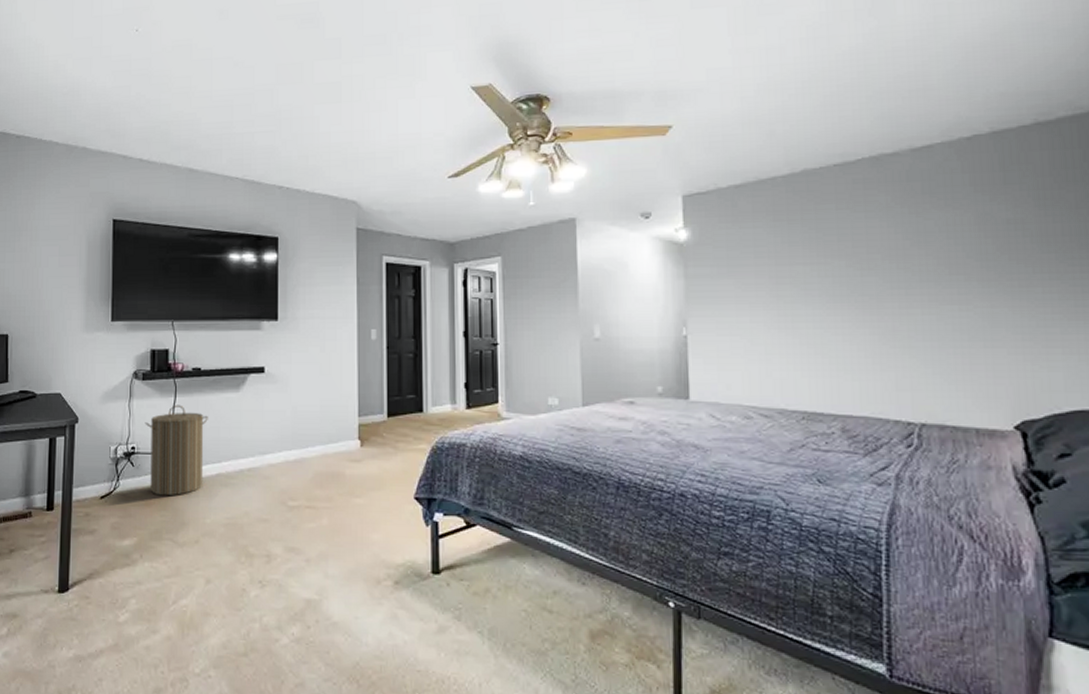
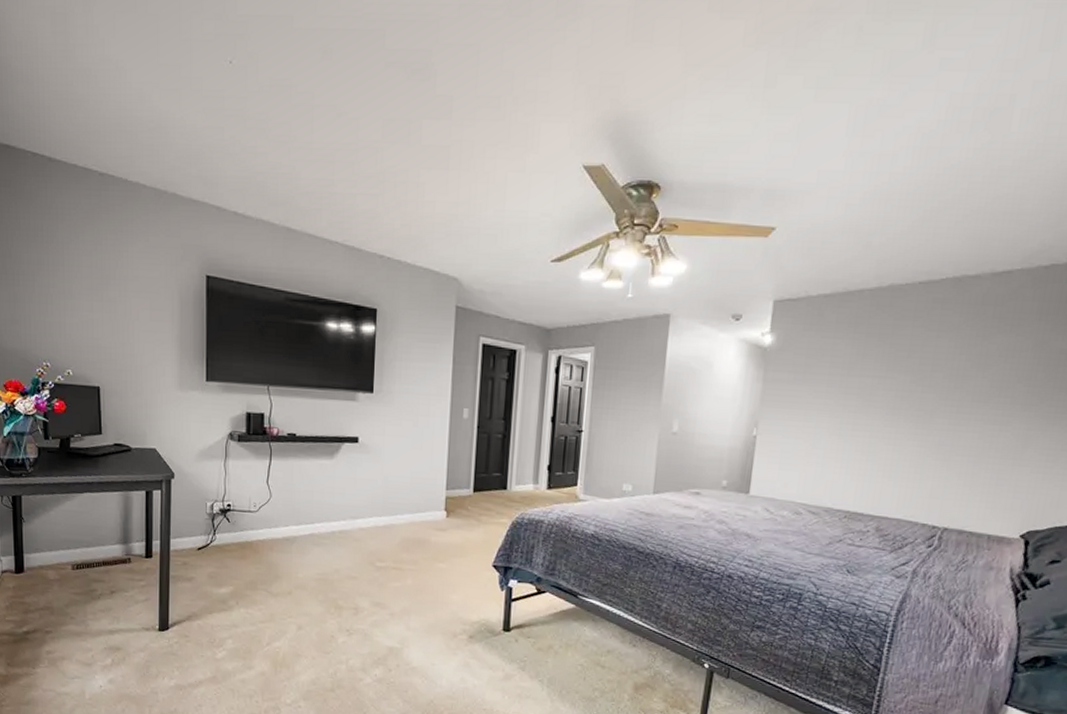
laundry hamper: present [145,404,208,496] -> none [240,467,302,552]

